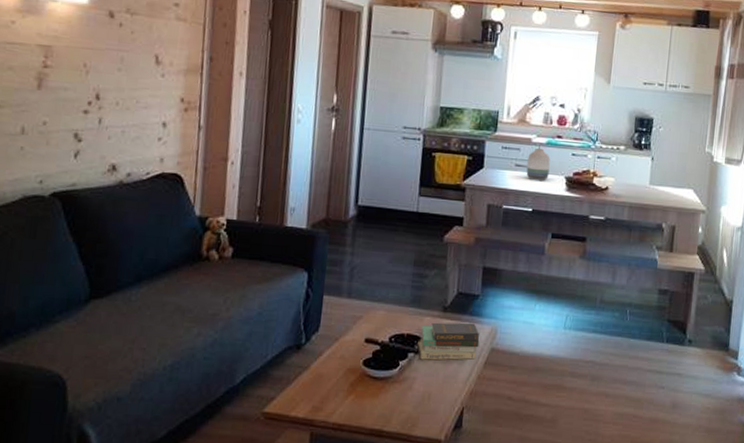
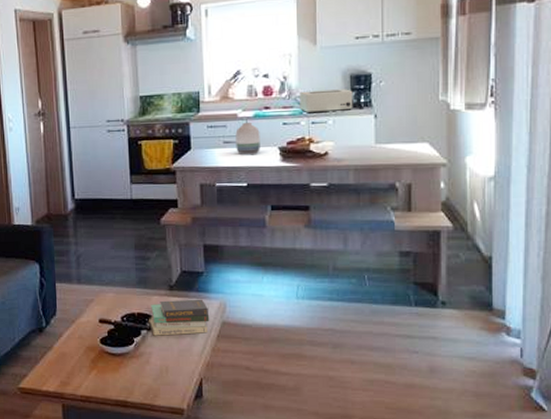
toaster: none [588,126,636,151] -> present [299,89,353,114]

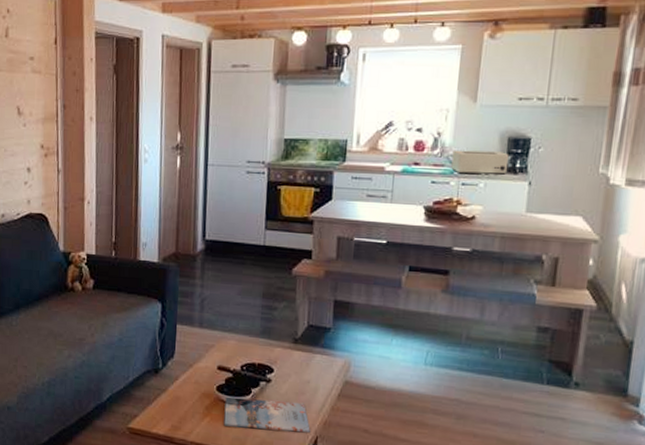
magazine: none [109,347,194,377] -> present [223,397,310,433]
books: present [147,299,210,336] -> none [267,353,333,391]
vase: present [235,122,260,156] -> none [379,176,407,212]

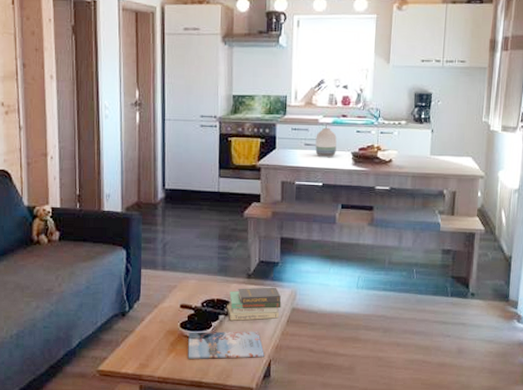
books: none [267,353,333,391] -> present [225,287,282,321]
vase: none [379,176,407,212] -> present [315,127,337,158]
toaster: present [451,150,509,176] -> none [372,104,416,125]

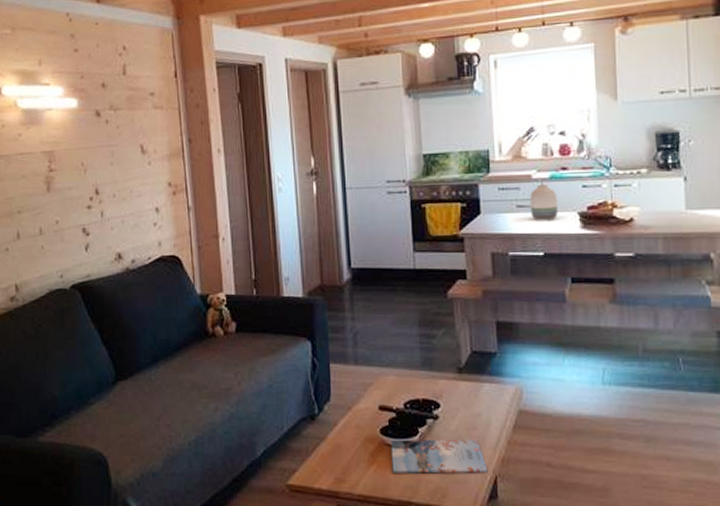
books: present [225,287,282,321] -> none [434,383,504,426]

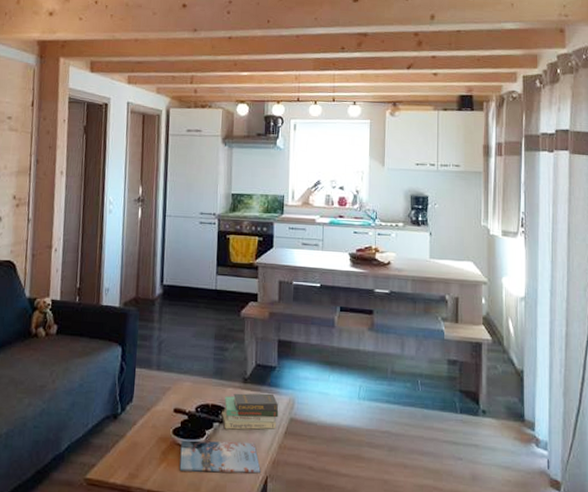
books: none [434,383,504,426] -> present [220,393,279,430]
vase: present [530,183,558,221] -> none [312,227,334,259]

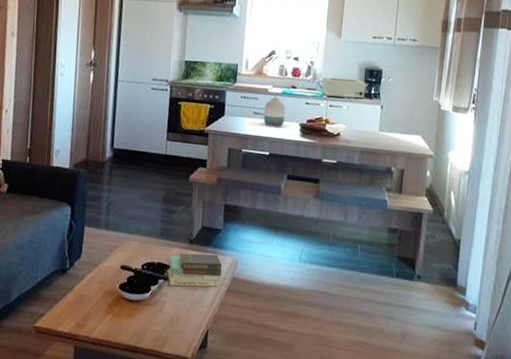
magazine: present [179,440,261,474] -> none [124,295,202,327]
vase: none [312,227,334,259] -> present [263,97,286,128]
toaster: none [368,205,413,228] -> present [321,77,366,100]

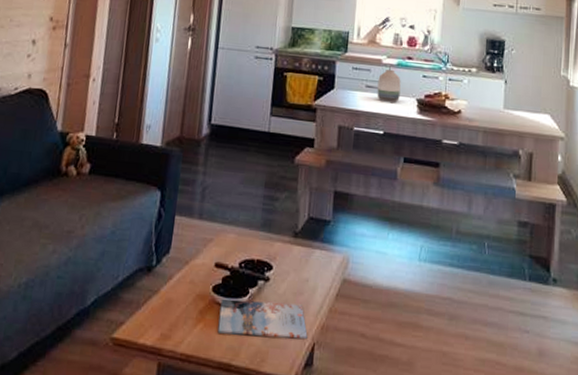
magazine: none [124,295,202,327] -> present [217,299,308,340]
books: present [165,253,222,287] -> none [266,248,331,291]
toaster: present [321,77,366,100] -> none [439,47,488,74]

